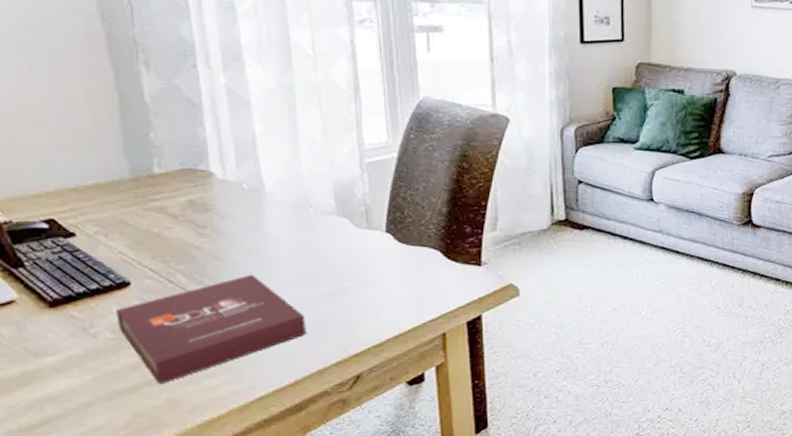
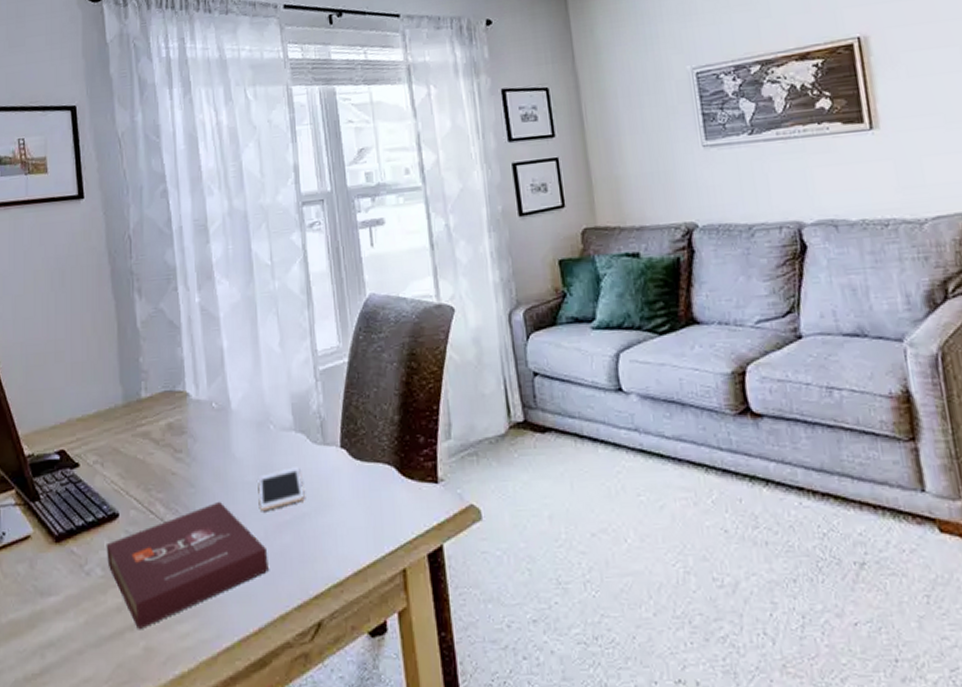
cell phone: none [297,247,346,283] -> present [259,467,305,511]

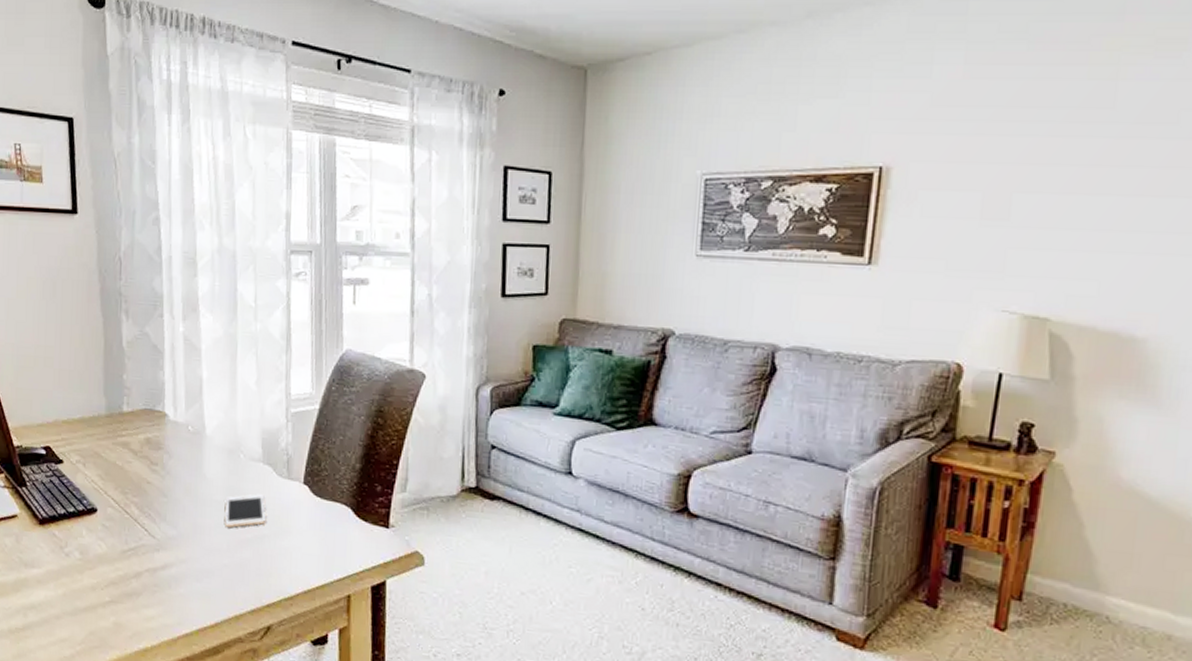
book: present [106,501,269,630] -> none [84,512,229,608]

